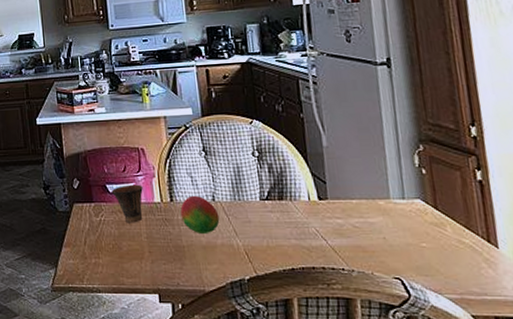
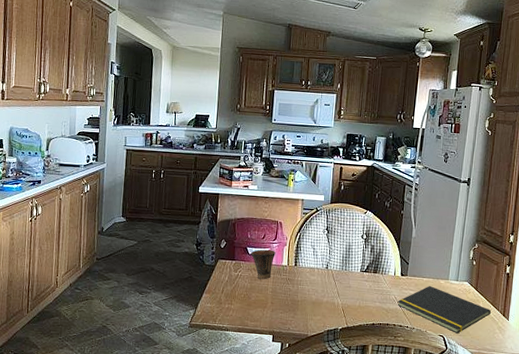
fruit: present [180,195,220,235] -> none [300,263,329,293]
notepad: none [321,210,468,273] -> present [397,286,492,334]

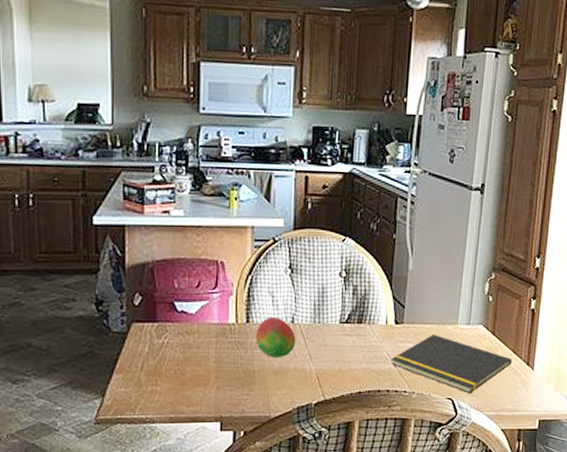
cup: present [250,249,276,280] -> none [180,303,217,346]
fruit: none [300,263,329,293] -> present [256,316,296,359]

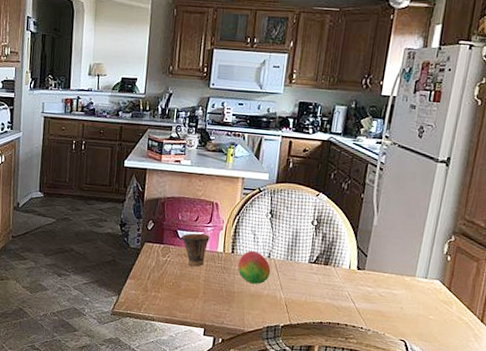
cup: none [180,303,217,346] -> present [181,233,210,267]
notepad: present [391,335,513,394] -> none [351,283,467,339]

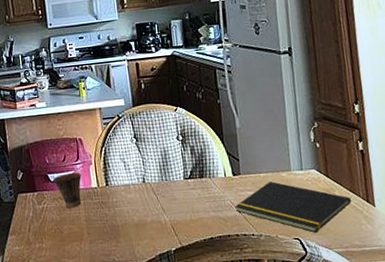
fruit: present [238,250,271,285] -> none [115,178,150,214]
notepad: none [351,283,467,339] -> present [235,181,352,233]

